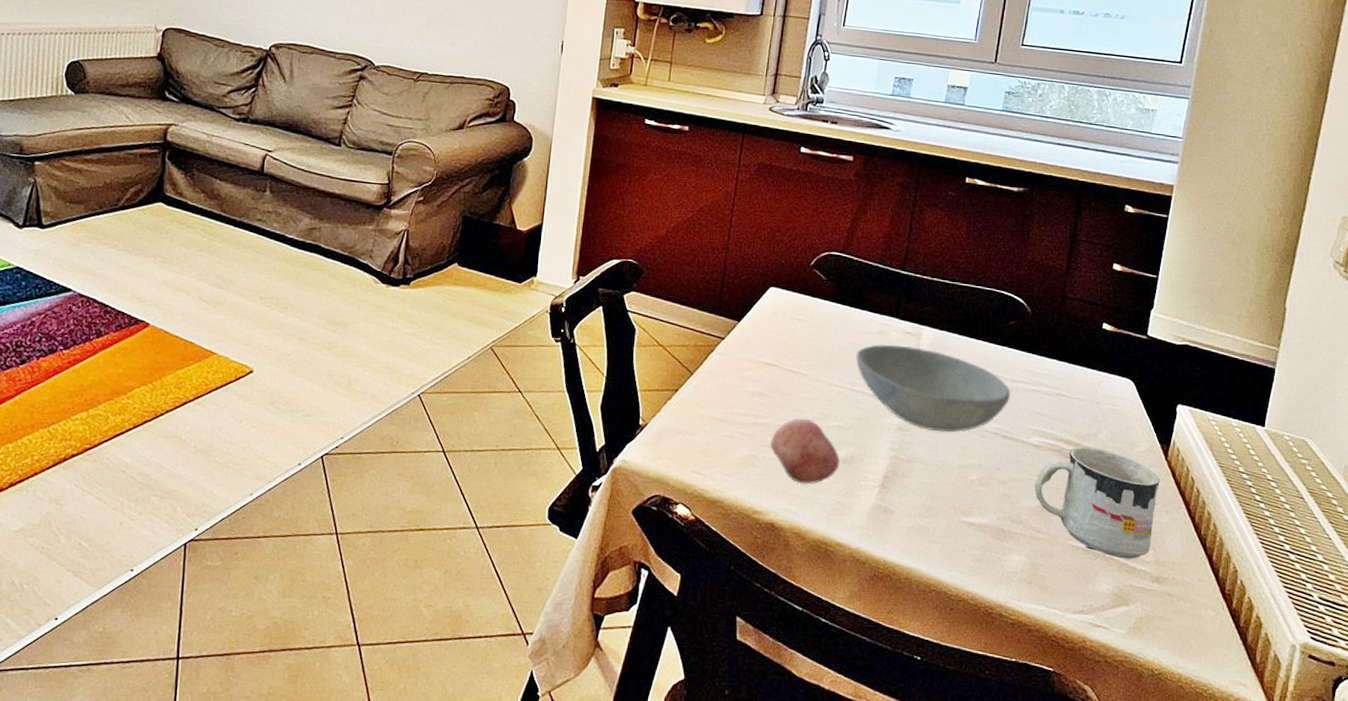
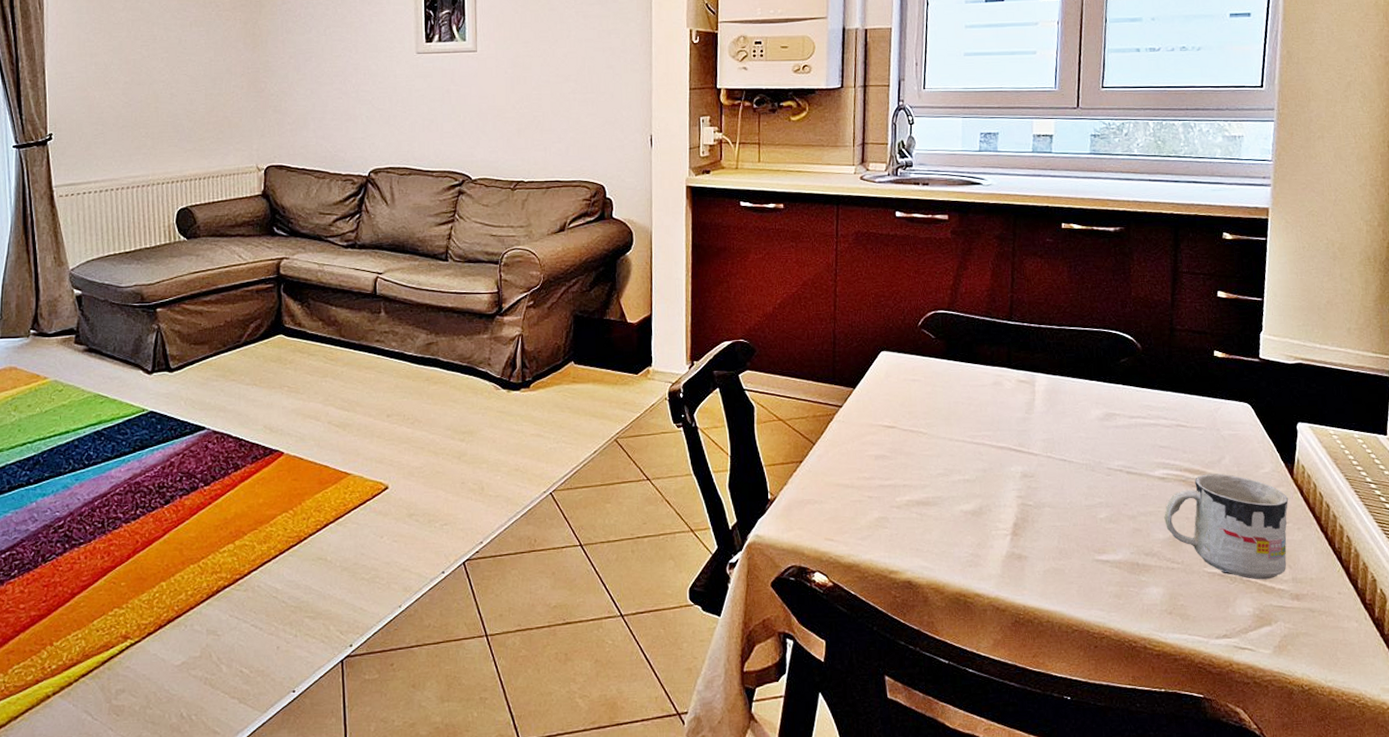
fruit: present [770,418,840,485] -> none [899,475,969,540]
bowl: present [856,344,1011,433] -> none [973,394,1131,475]

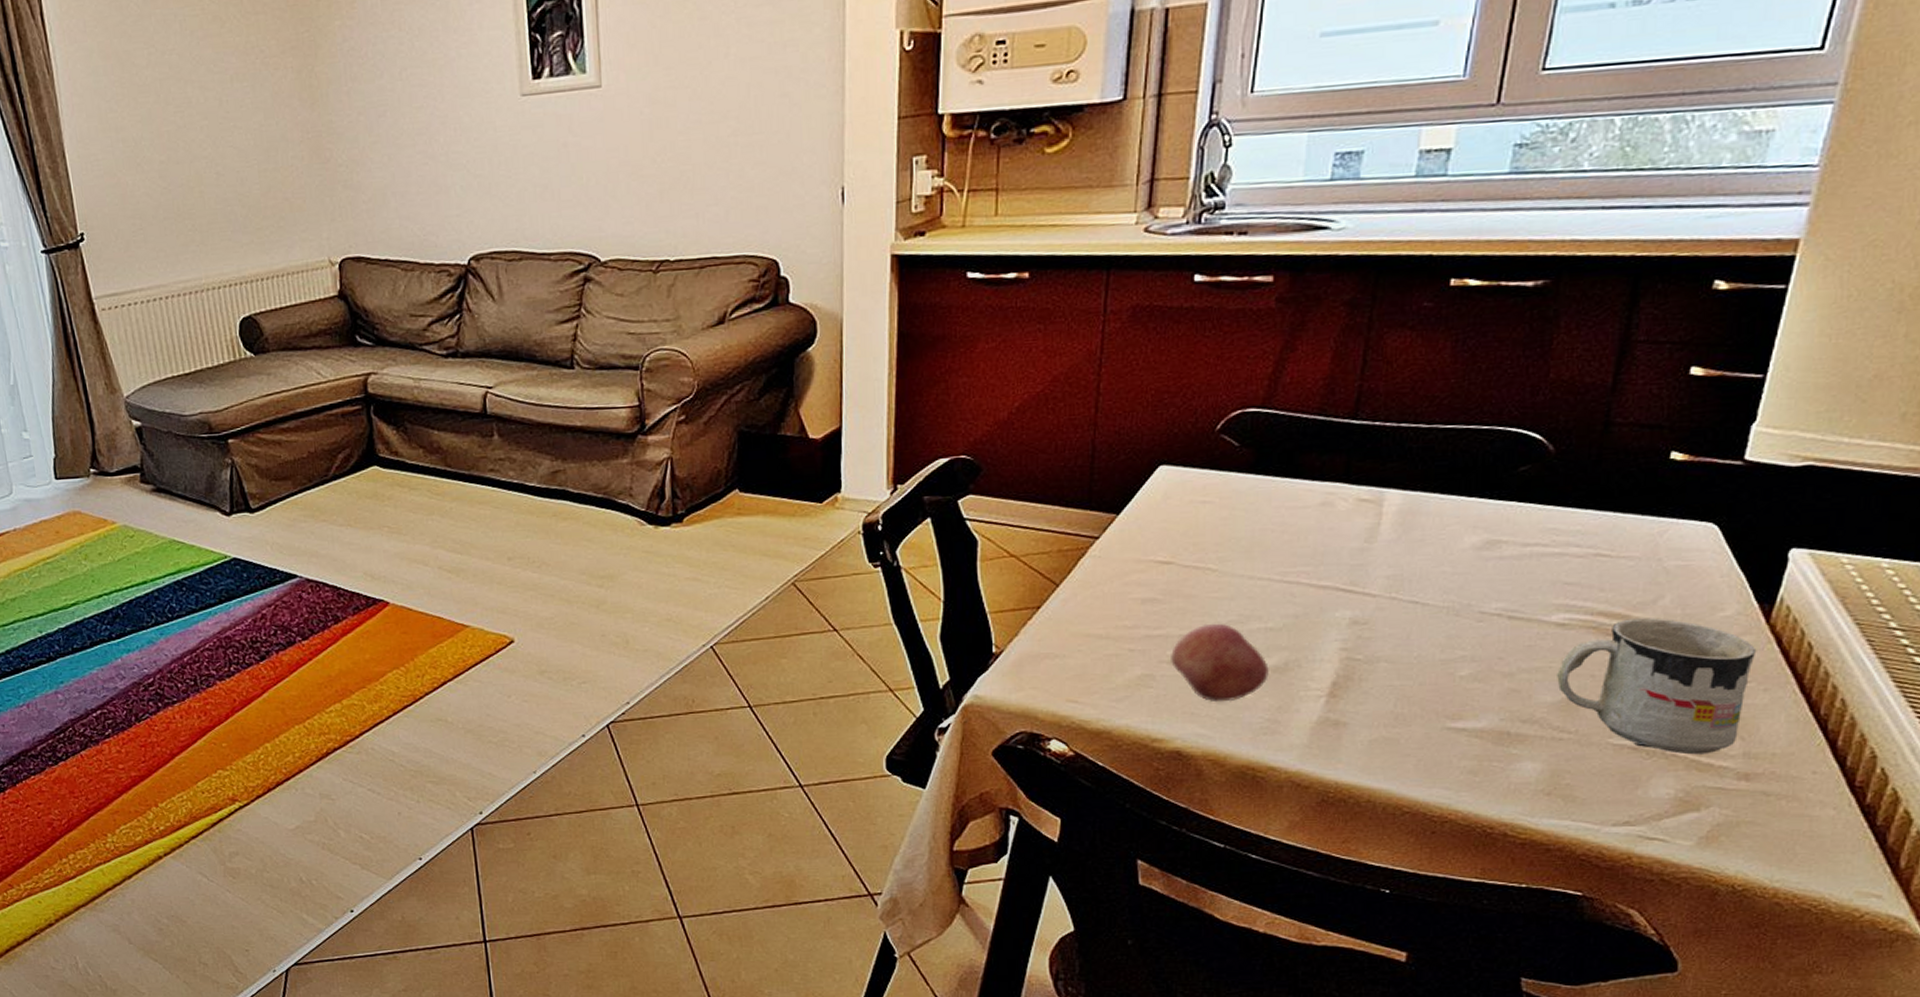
fruit: none [899,475,969,540] -> present [1171,623,1269,702]

